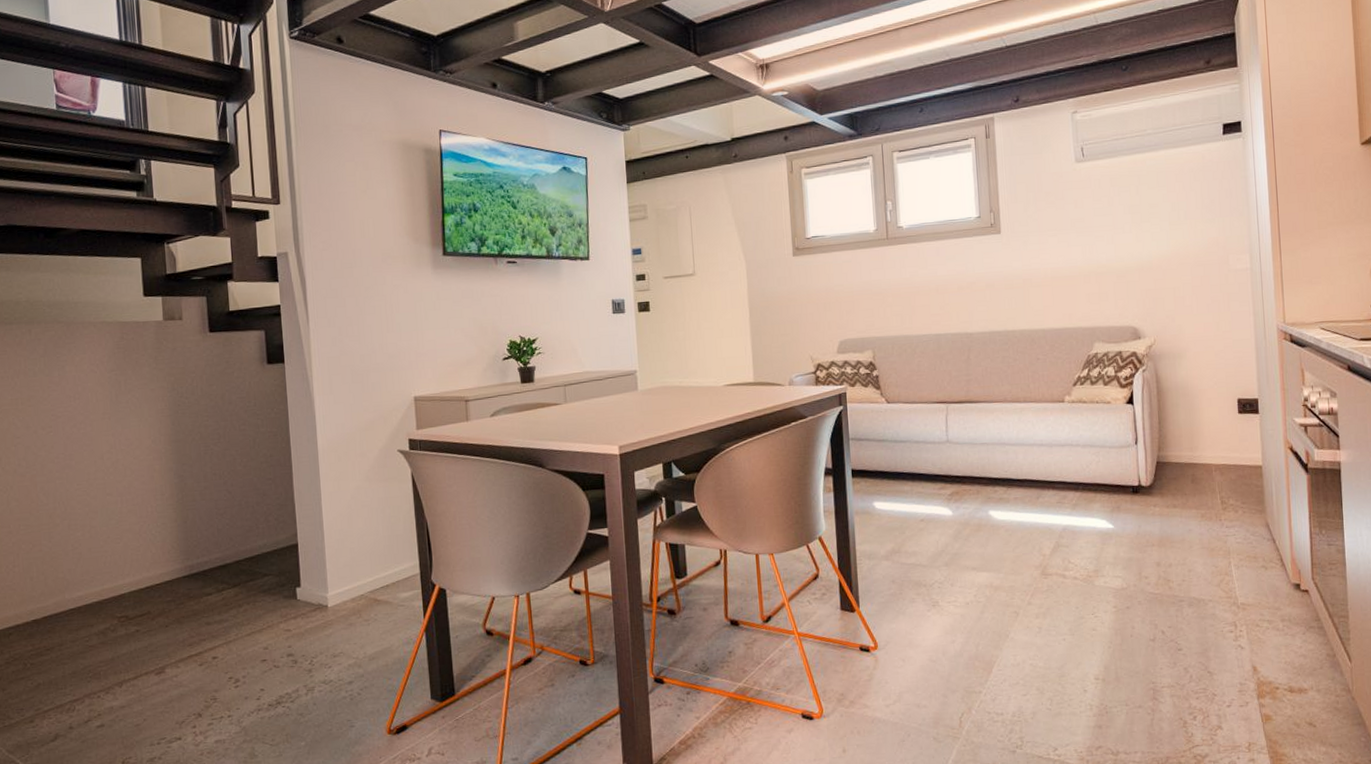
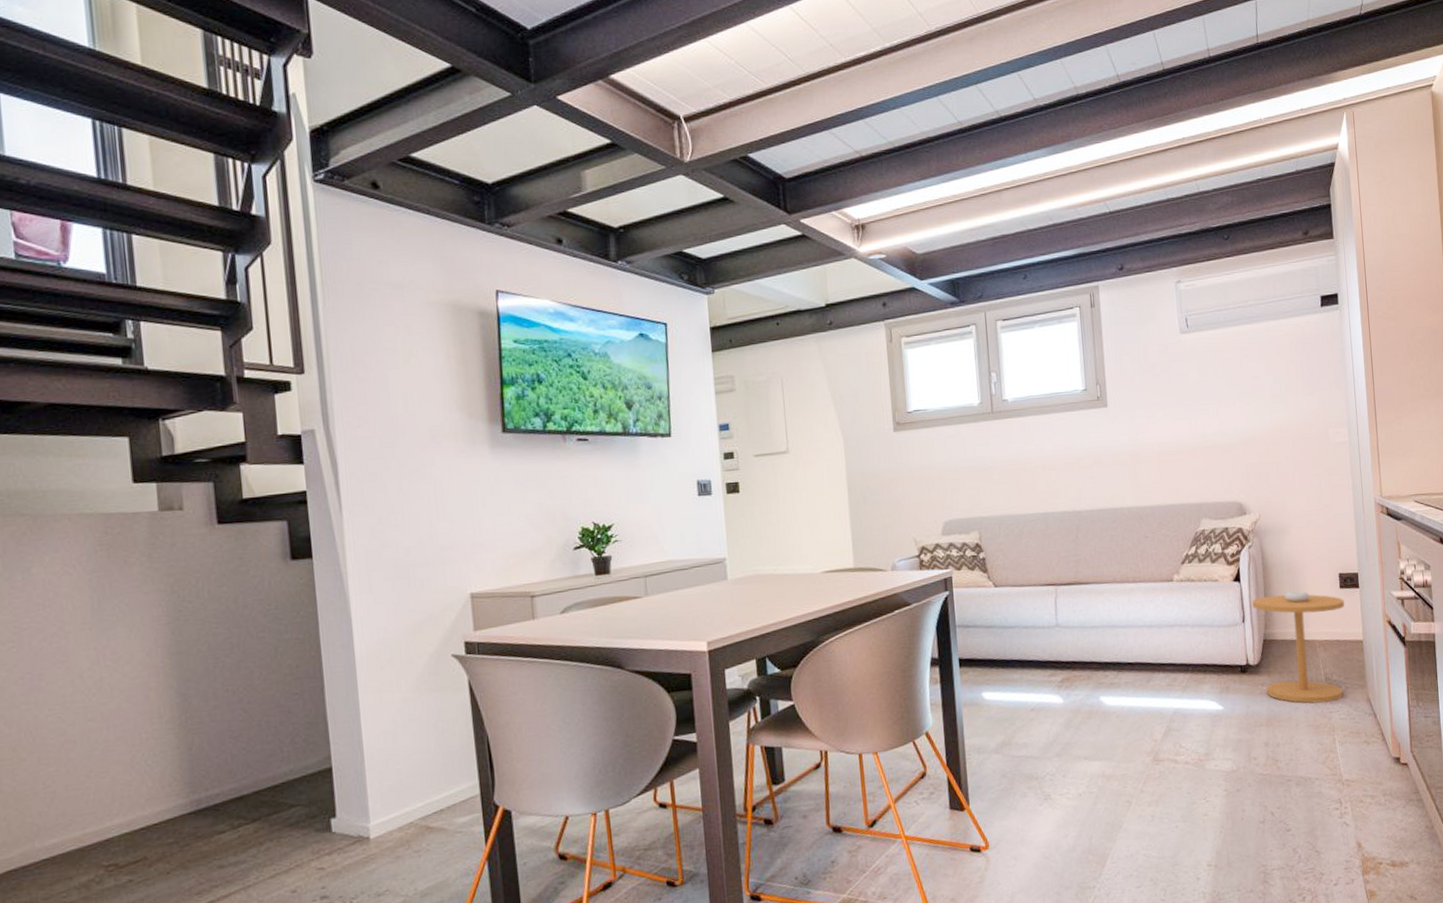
side table: none [1146,415,1243,526] -> present [1252,591,1344,703]

